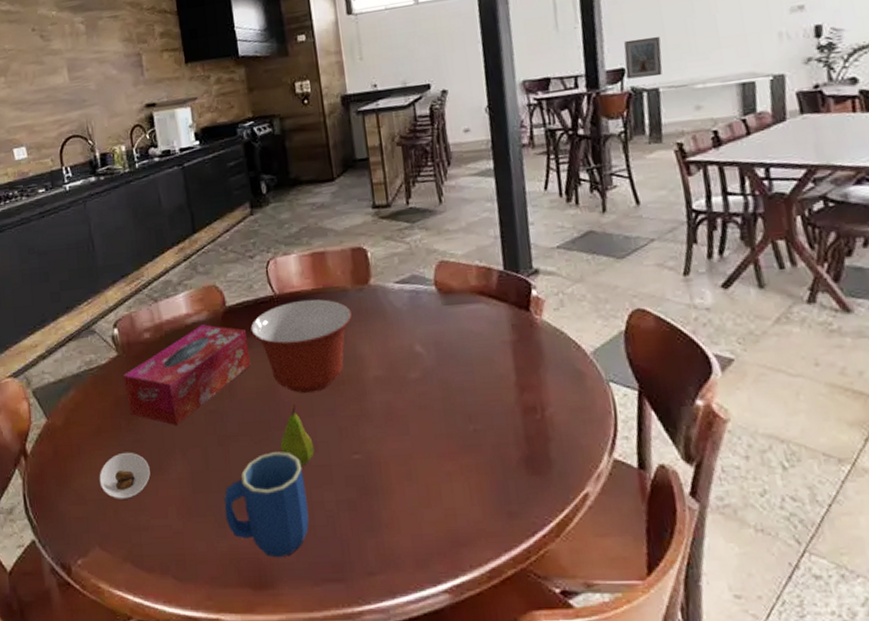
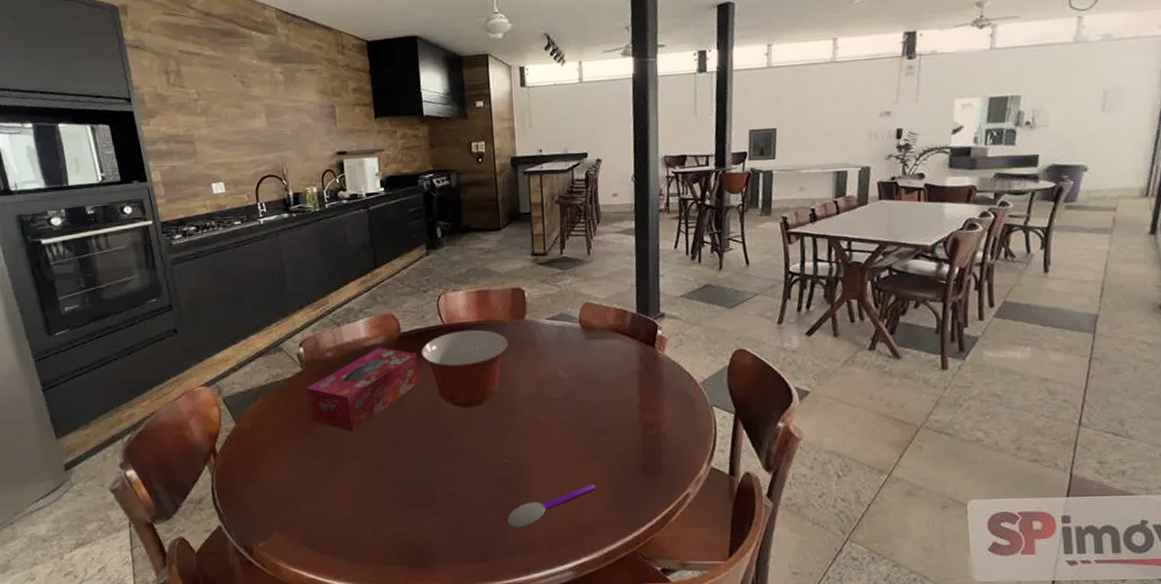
saucer: present [99,452,150,499] -> none [281,453,327,493]
mug: present [224,452,310,558] -> none [390,456,462,542]
fruit: present [280,404,315,467] -> none [441,416,470,469]
spoon: none [363,482,470,540] -> present [507,483,596,528]

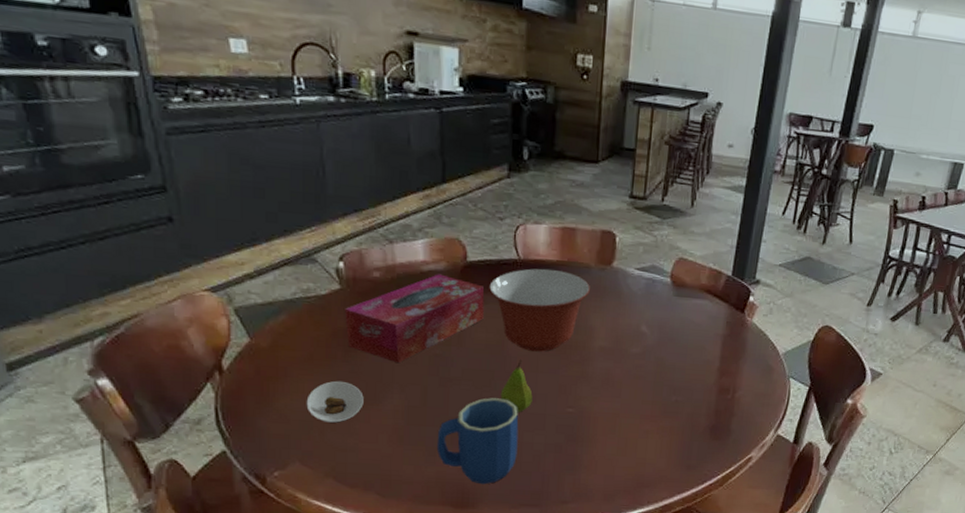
saucer: none [281,453,327,493] -> present [306,380,364,423]
mug: none [390,456,462,542] -> present [436,398,519,485]
fruit: none [441,416,470,469] -> present [500,359,533,413]
spoon: present [507,483,596,528] -> none [564,439,662,477]
picture frame: present [747,127,777,161] -> none [873,100,908,140]

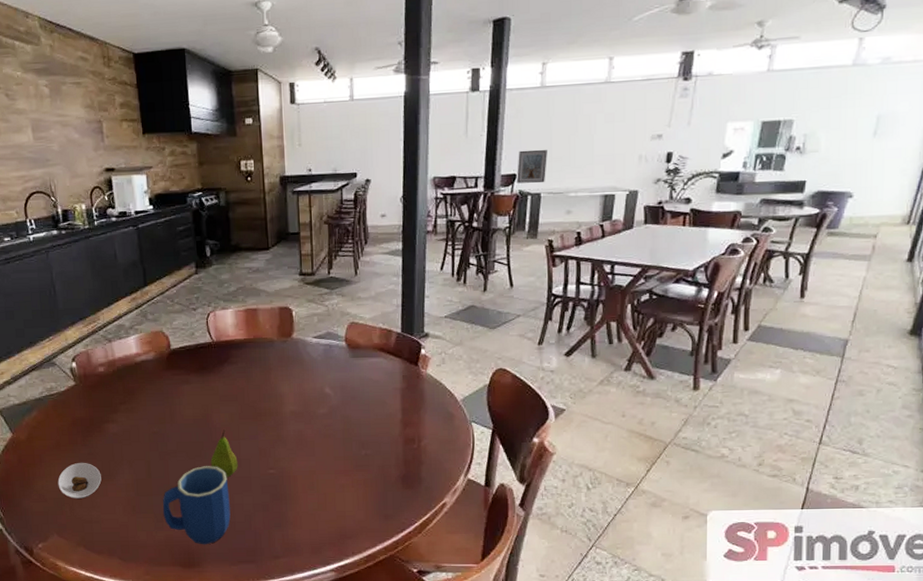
tissue box: present [345,274,485,364] -> none [80,363,189,443]
mixing bowl: present [489,268,590,352] -> none [191,347,276,421]
picture frame: none [873,100,908,140] -> present [517,149,547,183]

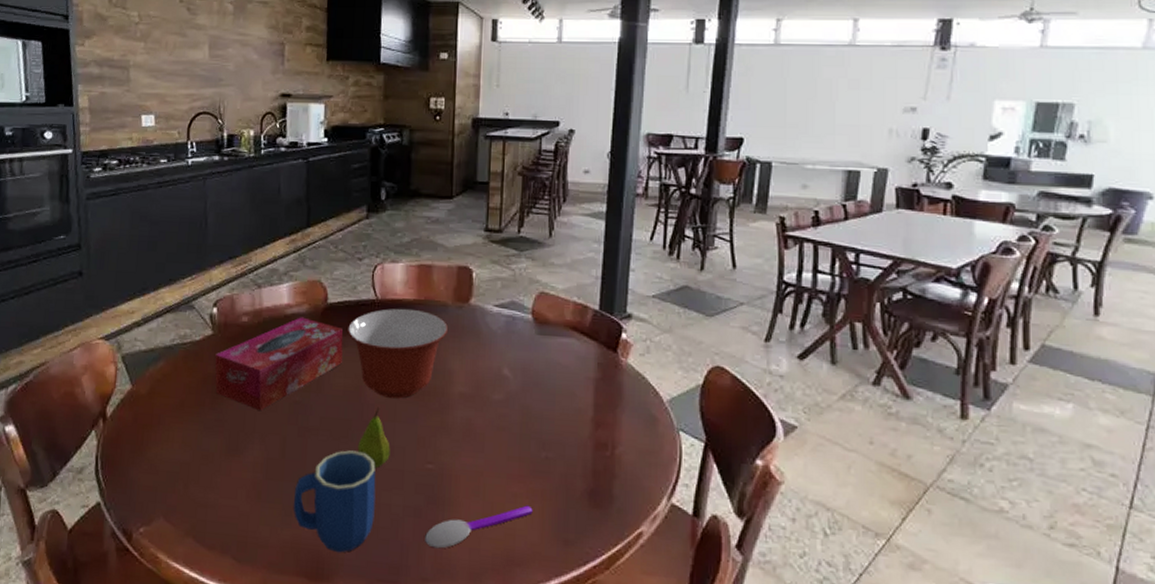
saucer: present [57,462,102,499] -> none [174,429,227,475]
tissue box: none [80,363,189,443] -> present [215,317,344,412]
mixing bowl: none [191,347,276,421] -> present [348,308,448,399]
spoon: none [273,492,358,533] -> present [425,505,533,549]
picture frame: present [517,149,547,183] -> none [744,112,780,151]

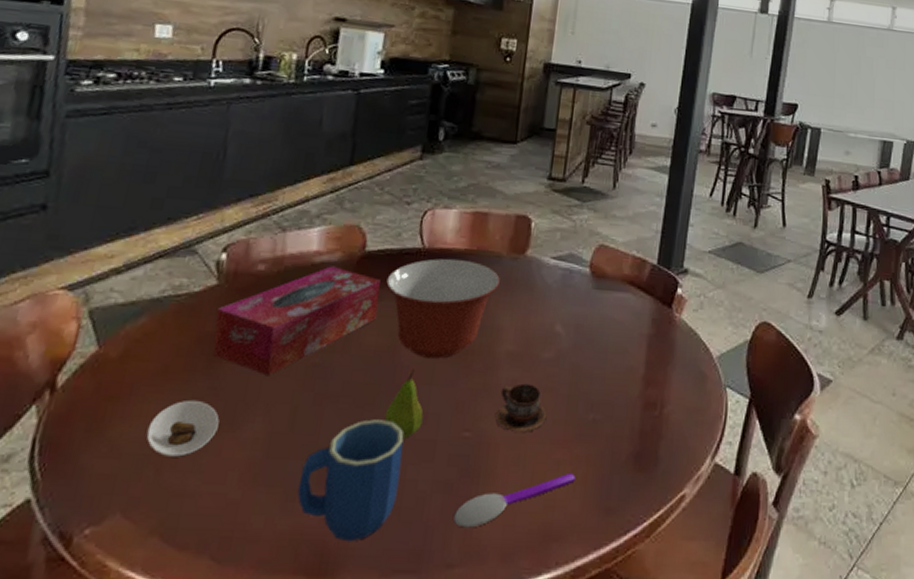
saucer: none [174,429,227,475] -> present [146,400,219,457]
cup: none [454,422,501,467] -> present [495,383,547,432]

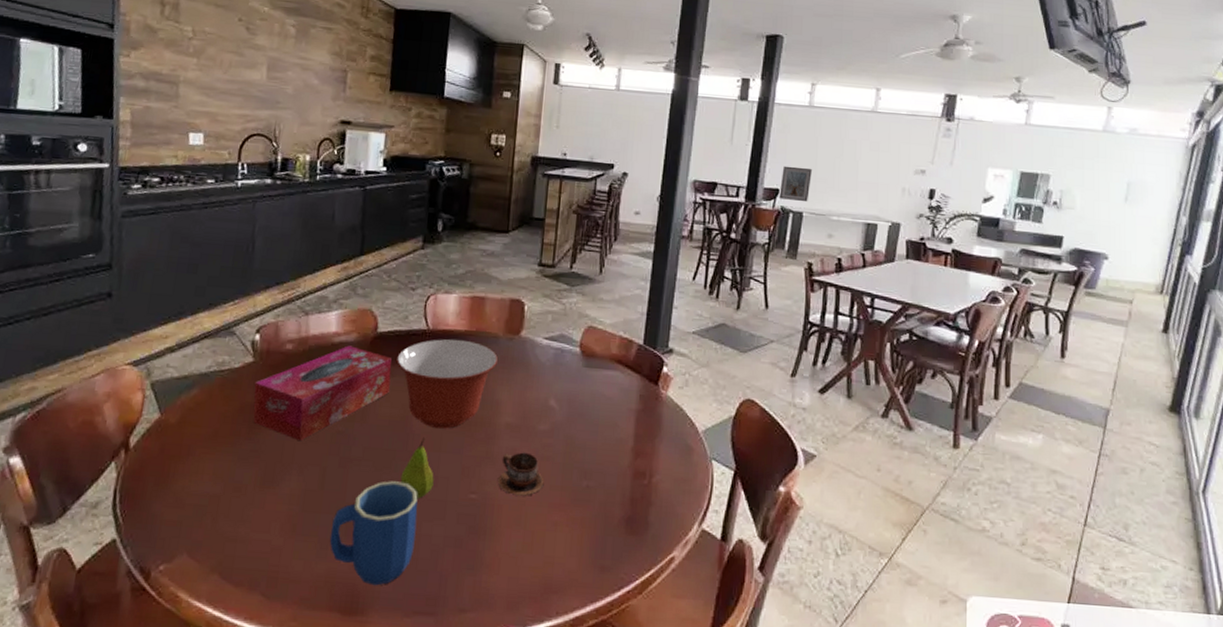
saucer: present [146,400,219,457] -> none [203,460,262,509]
spoon: present [453,472,576,528] -> none [464,533,572,579]
picture frame: none [798,80,830,118] -> present [779,165,812,202]

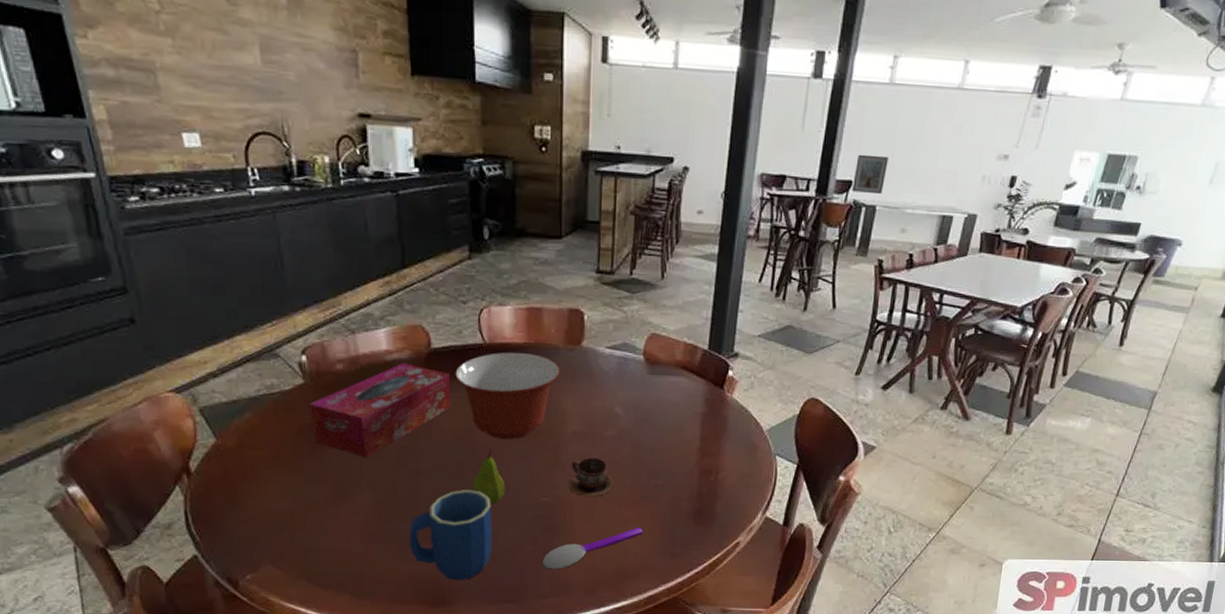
spoon: none [464,533,572,579] -> present [542,527,643,570]

